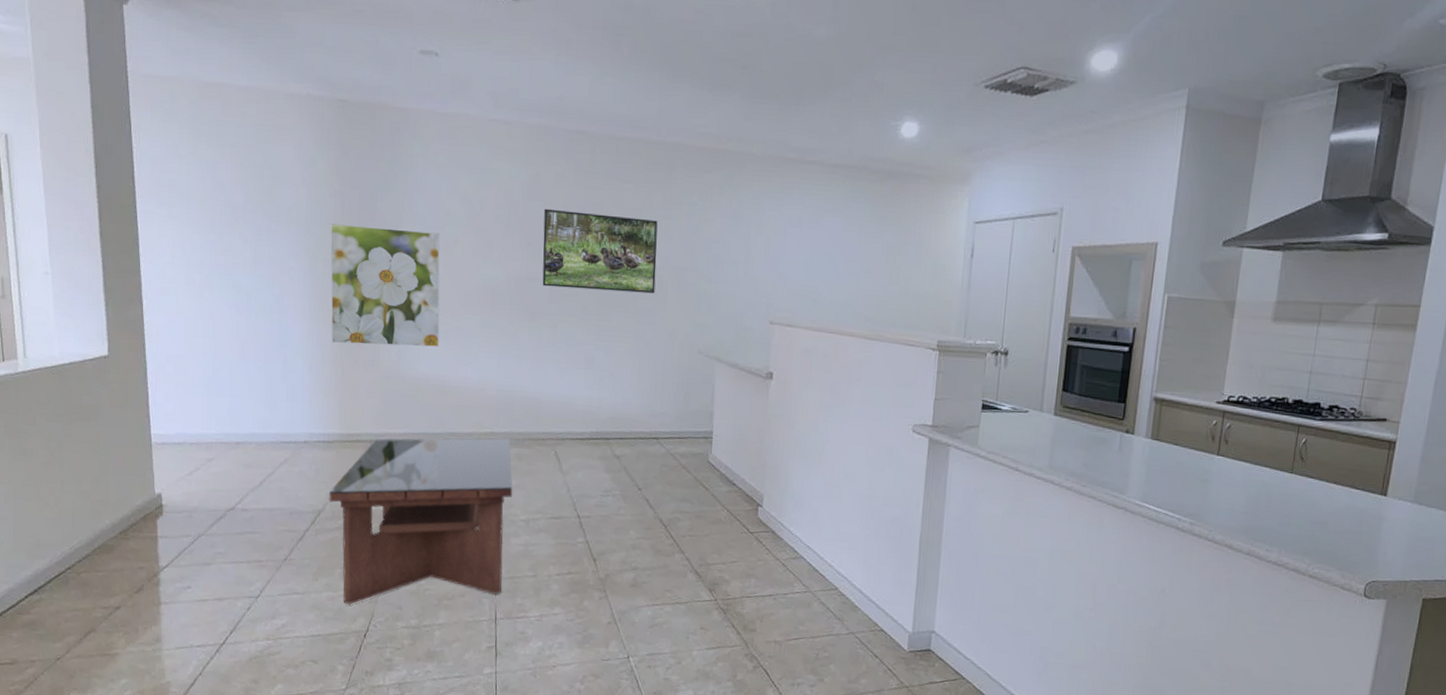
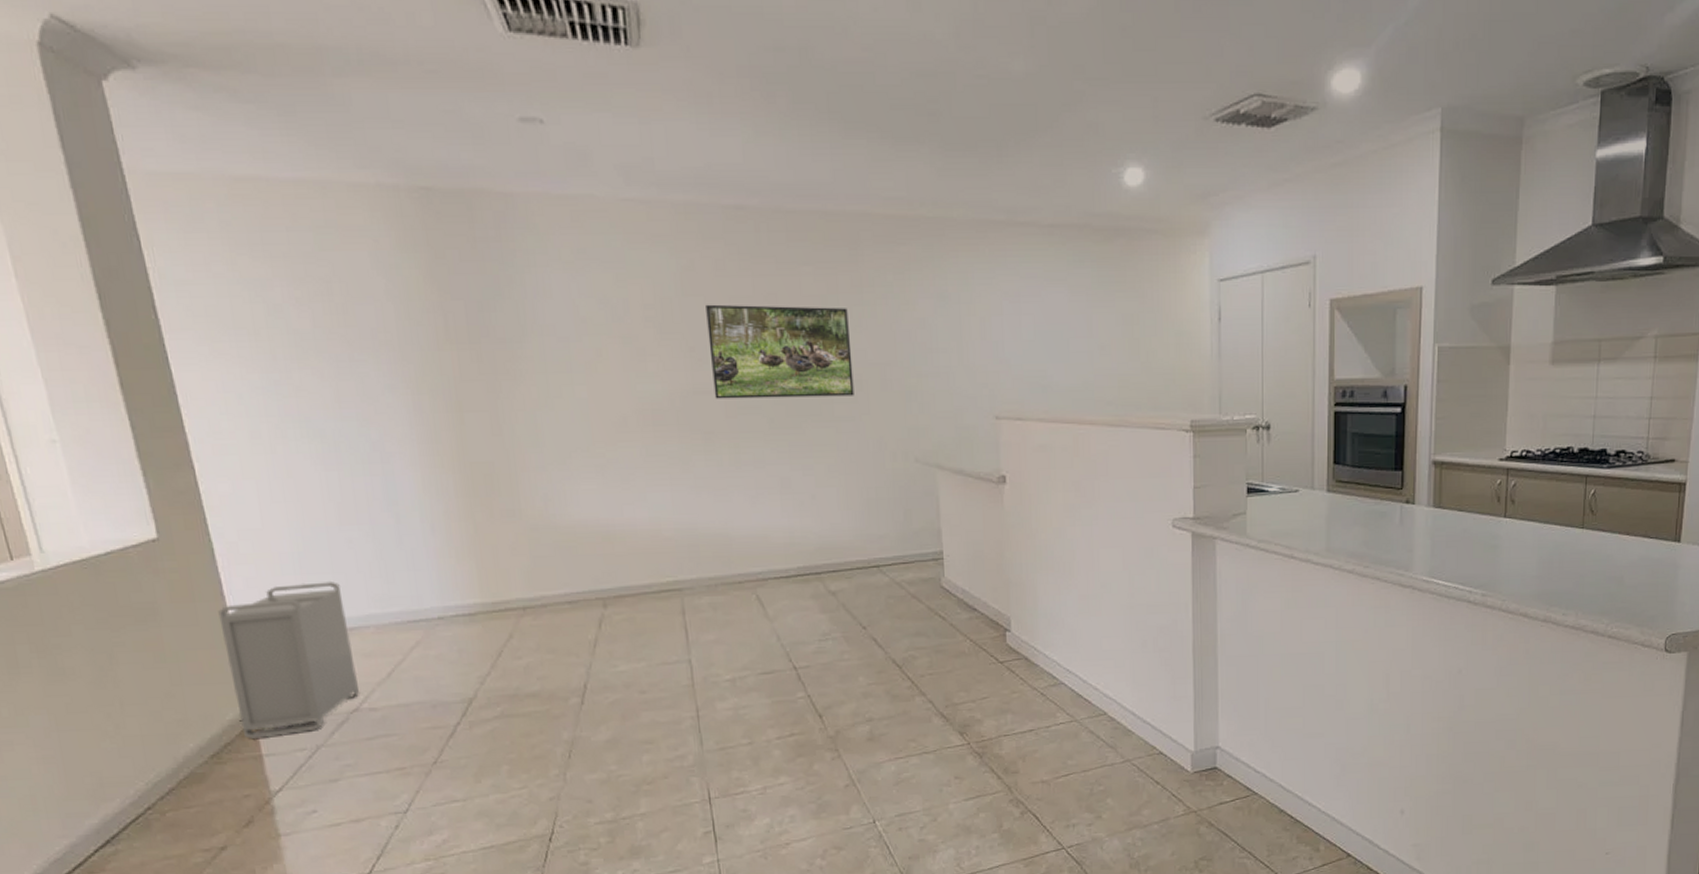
storage bin: none [142,402,237,523] -> present [218,580,360,739]
coffee table: present [329,438,513,604] -> none [480,585,712,805]
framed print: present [330,223,440,347] -> none [432,344,595,494]

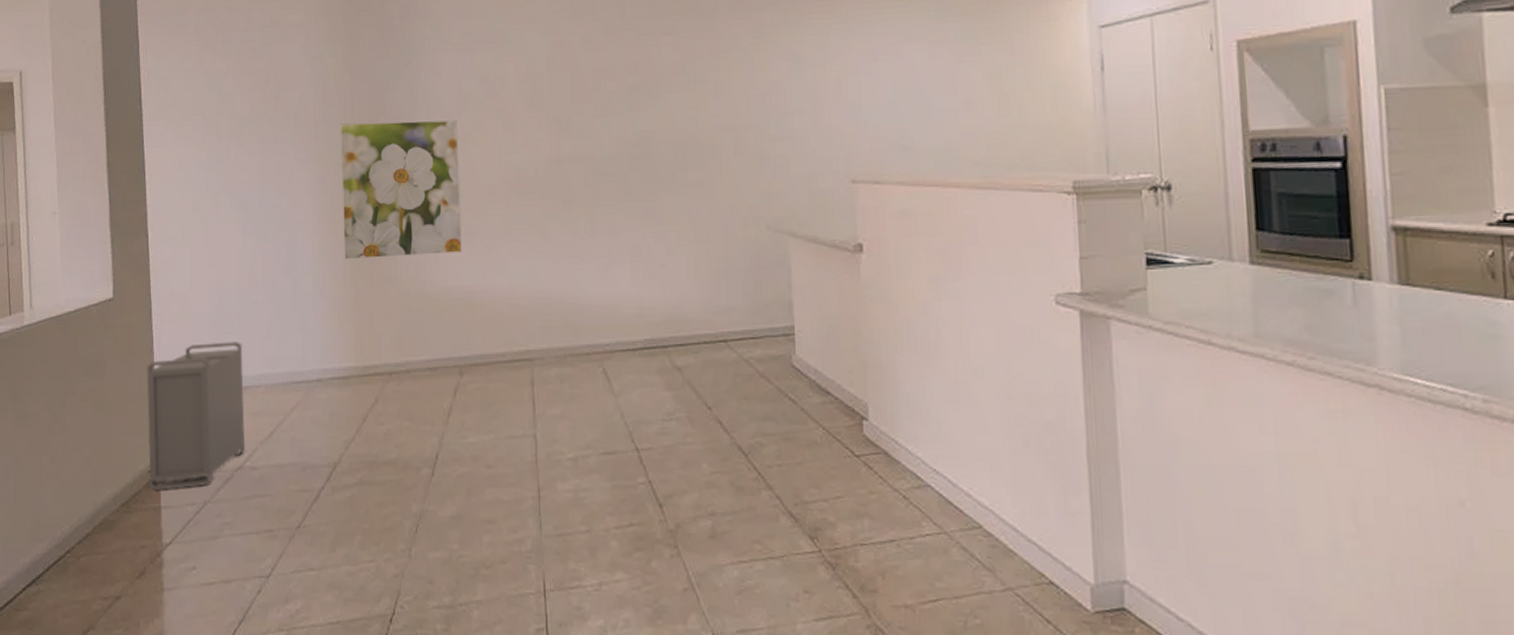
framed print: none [432,344,595,494] -> present [340,120,462,260]
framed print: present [706,304,854,399] -> none [572,74,707,168]

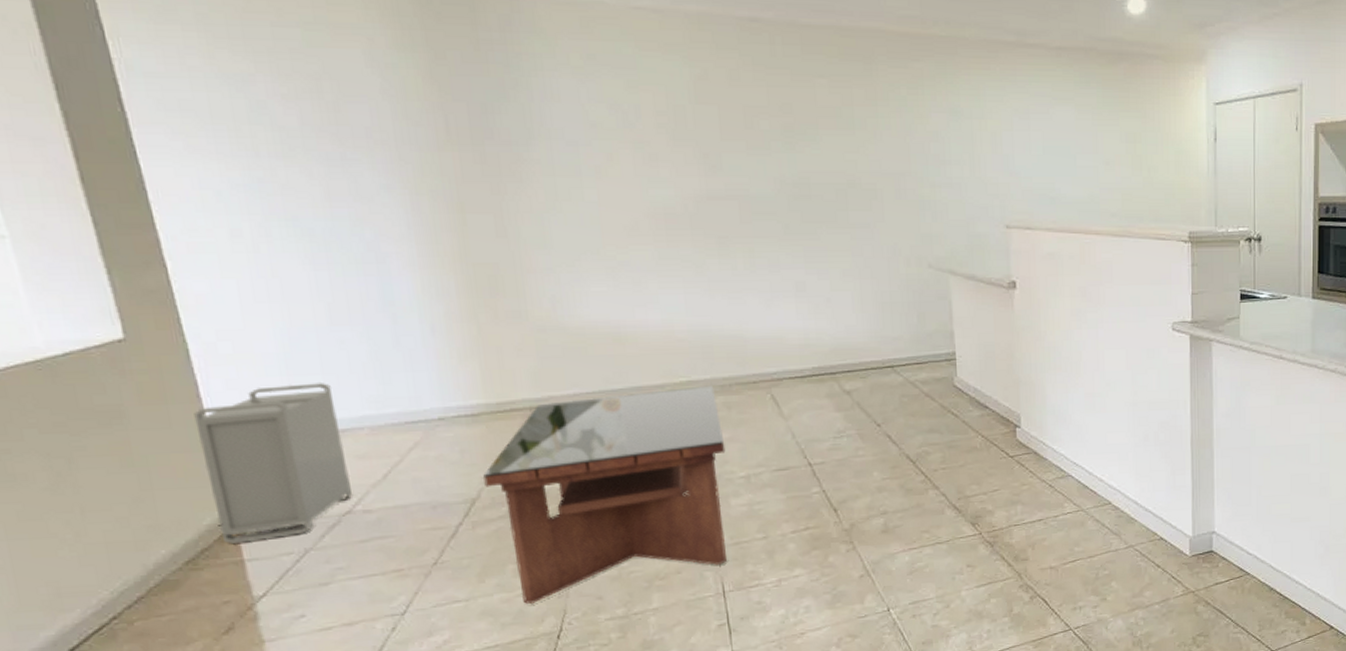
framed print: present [340,120,462,260] -> none [432,146,605,295]
coffee table: none [346,356,556,580] -> present [483,385,726,604]

